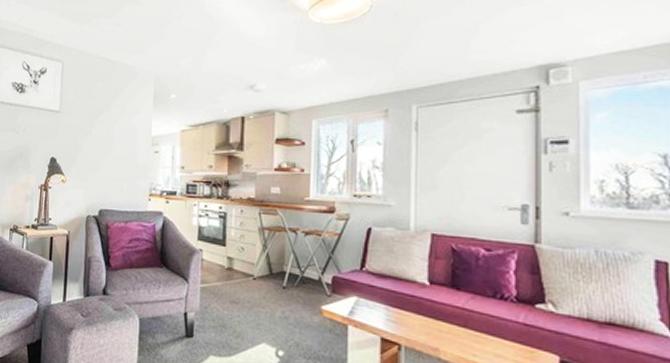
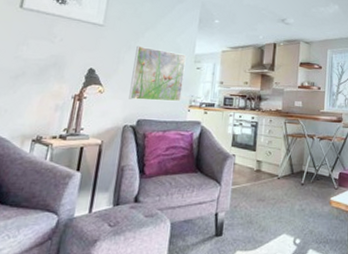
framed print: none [89,130,143,191] -> present [129,45,187,102]

